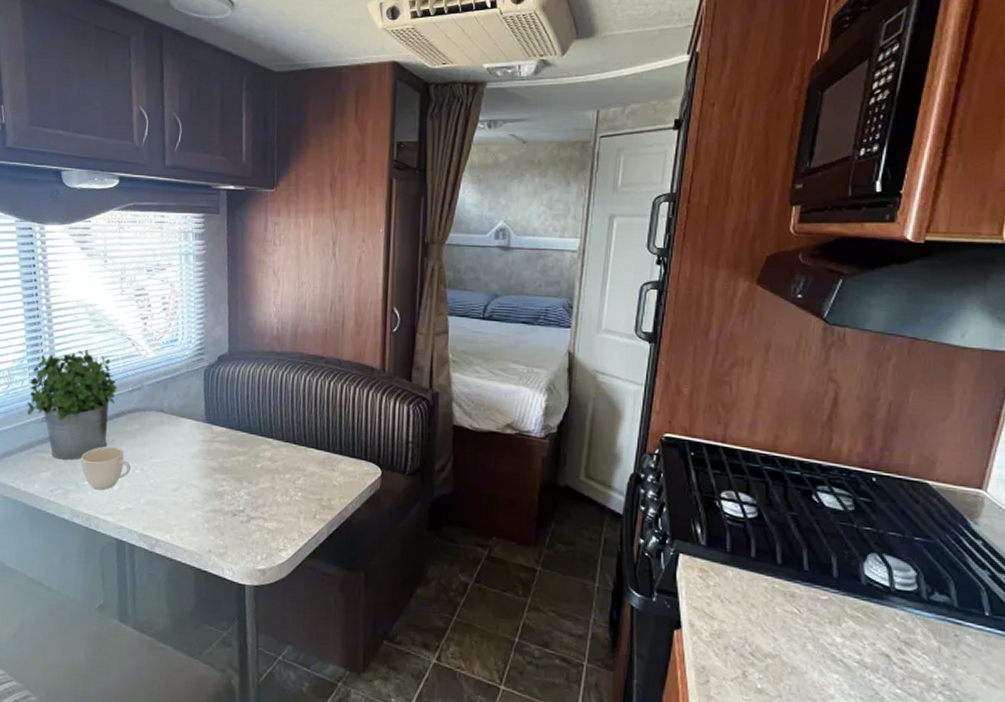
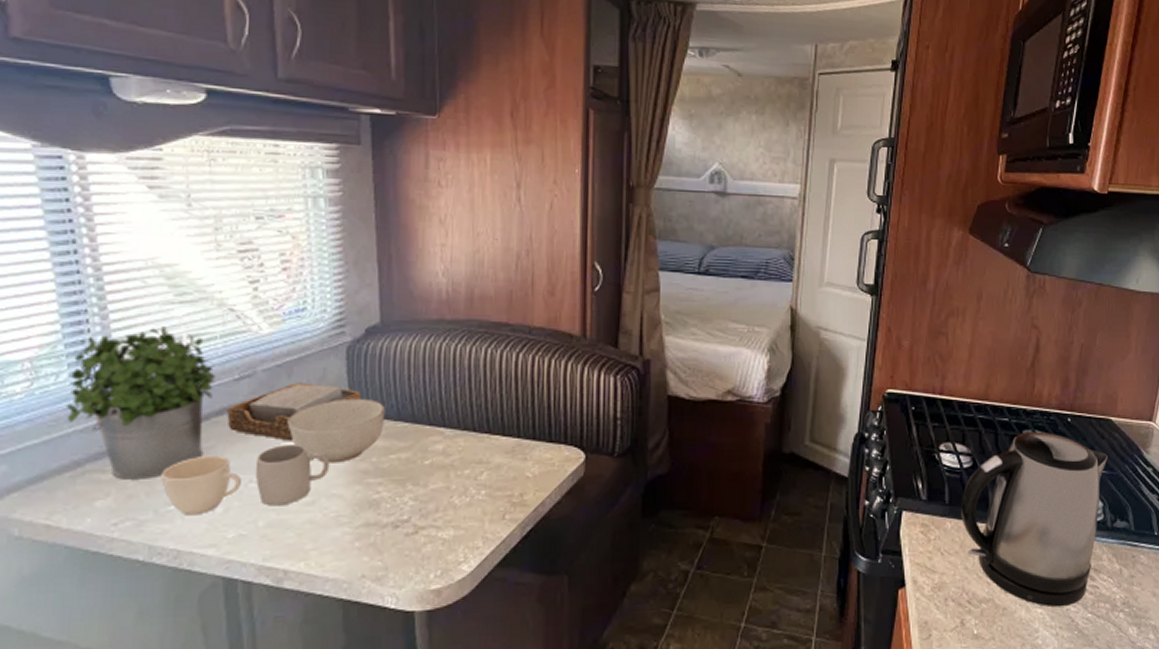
napkin holder: none [123,396,213,441] -> present [227,383,360,441]
mug: none [139,442,190,489] -> present [255,445,330,506]
bowl: none [162,410,230,460] -> present [287,398,385,463]
kettle: none [743,487,923,677] -> present [960,431,1108,607]

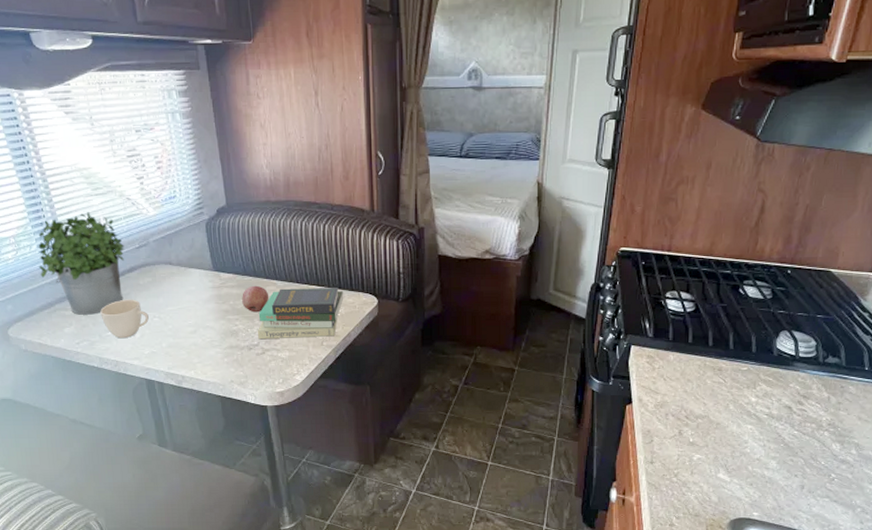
napkin holder: present [227,383,360,441] -> none [134,249,218,290]
mug: present [255,445,330,506] -> none [156,292,203,334]
bowl: present [287,398,385,463] -> none [173,259,236,305]
fruit: none [390,435,432,474] -> present [242,285,269,313]
books: none [409,438,539,513] -> present [257,288,344,340]
kettle: present [960,431,1108,607] -> none [682,282,825,425]

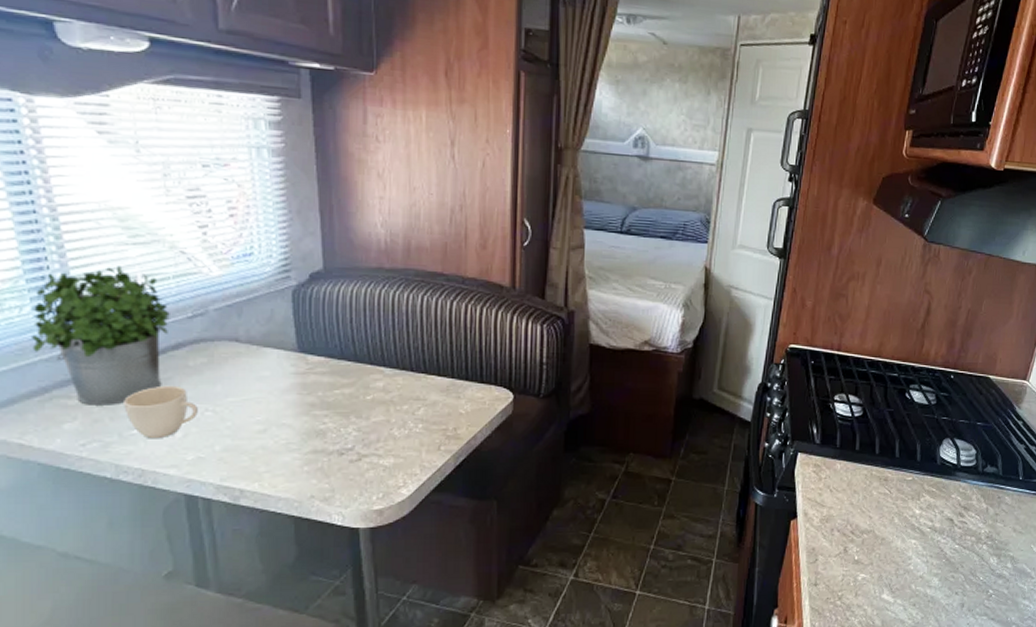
fruit: present [242,285,269,313] -> none [335,372,373,407]
books: present [257,288,344,340] -> none [352,378,471,442]

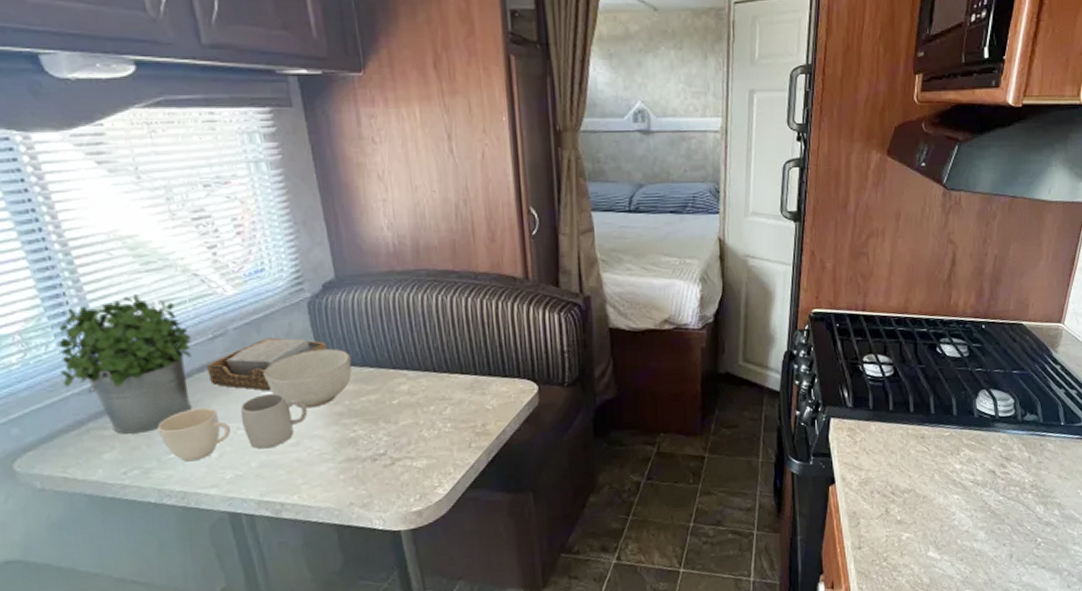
napkin holder: none [182,322,306,375] -> present [207,337,327,391]
mug: none [210,378,280,433] -> present [240,393,308,449]
bowl: none [239,337,329,396] -> present [263,348,352,408]

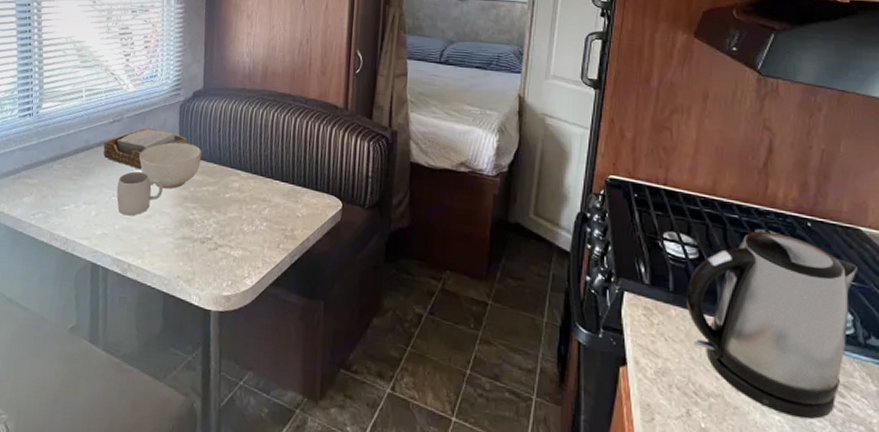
potted plant: present [58,294,192,434] -> none [14,83,99,186]
cup: present [157,407,230,462] -> none [61,173,108,215]
kettle: none [883,338,1019,493] -> present [685,231,858,419]

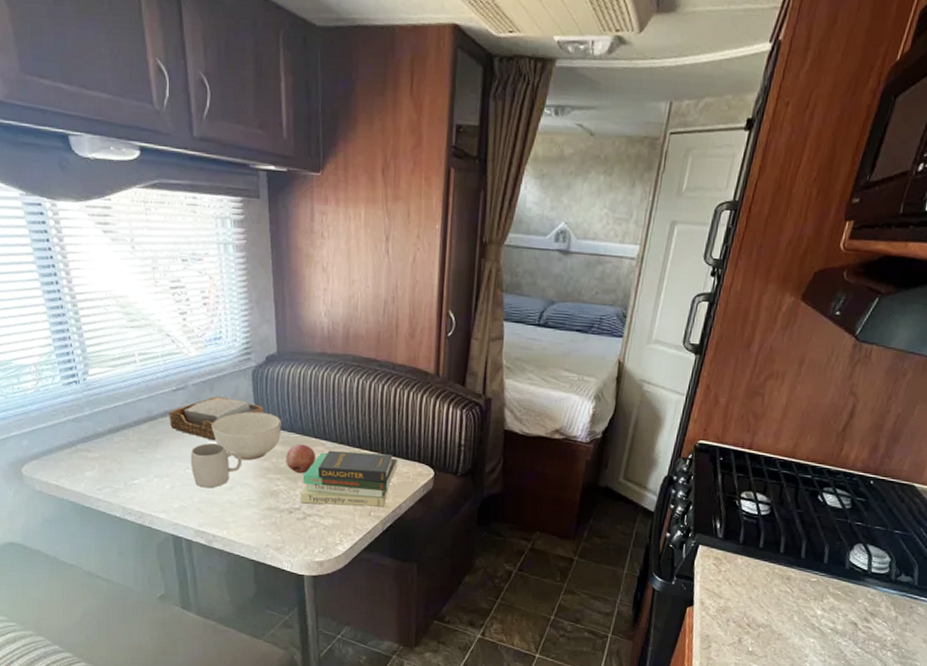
fruit: none [202,173,231,203] -> present [286,444,316,474]
books: none [212,180,308,239] -> present [299,450,398,507]
kettle: present [685,231,858,419] -> none [752,489,904,640]

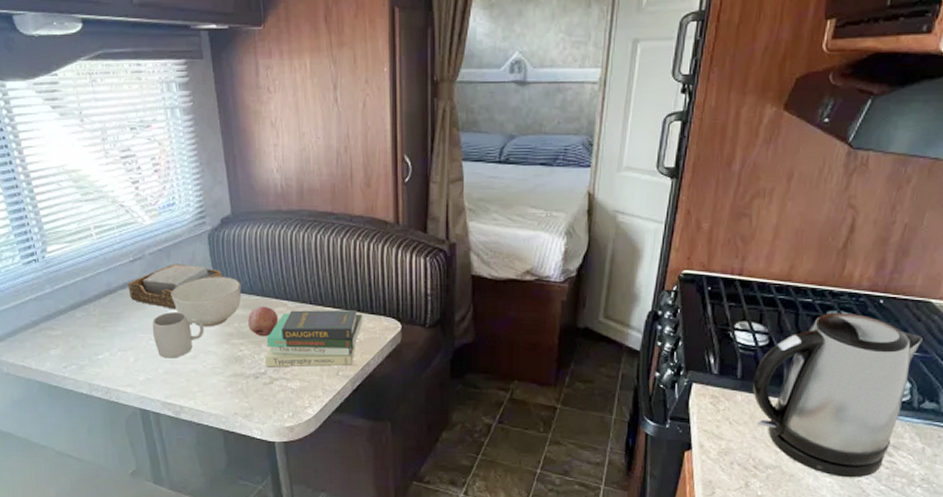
kettle: none [752,489,904,640] -> present [752,312,923,478]

